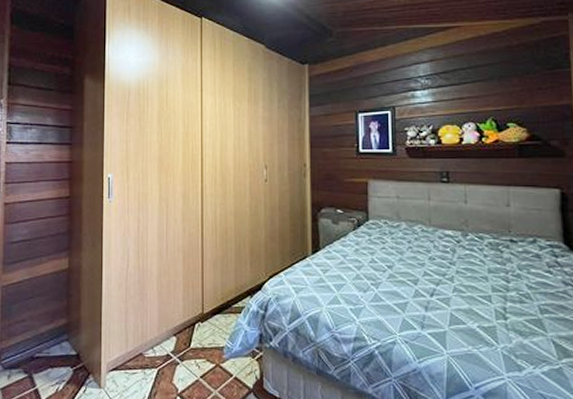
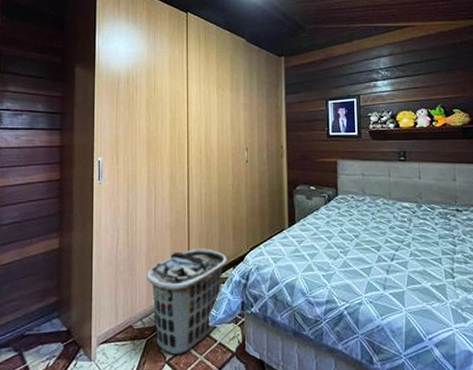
clothes hamper: none [157,274,244,387] -> present [146,248,227,355]

